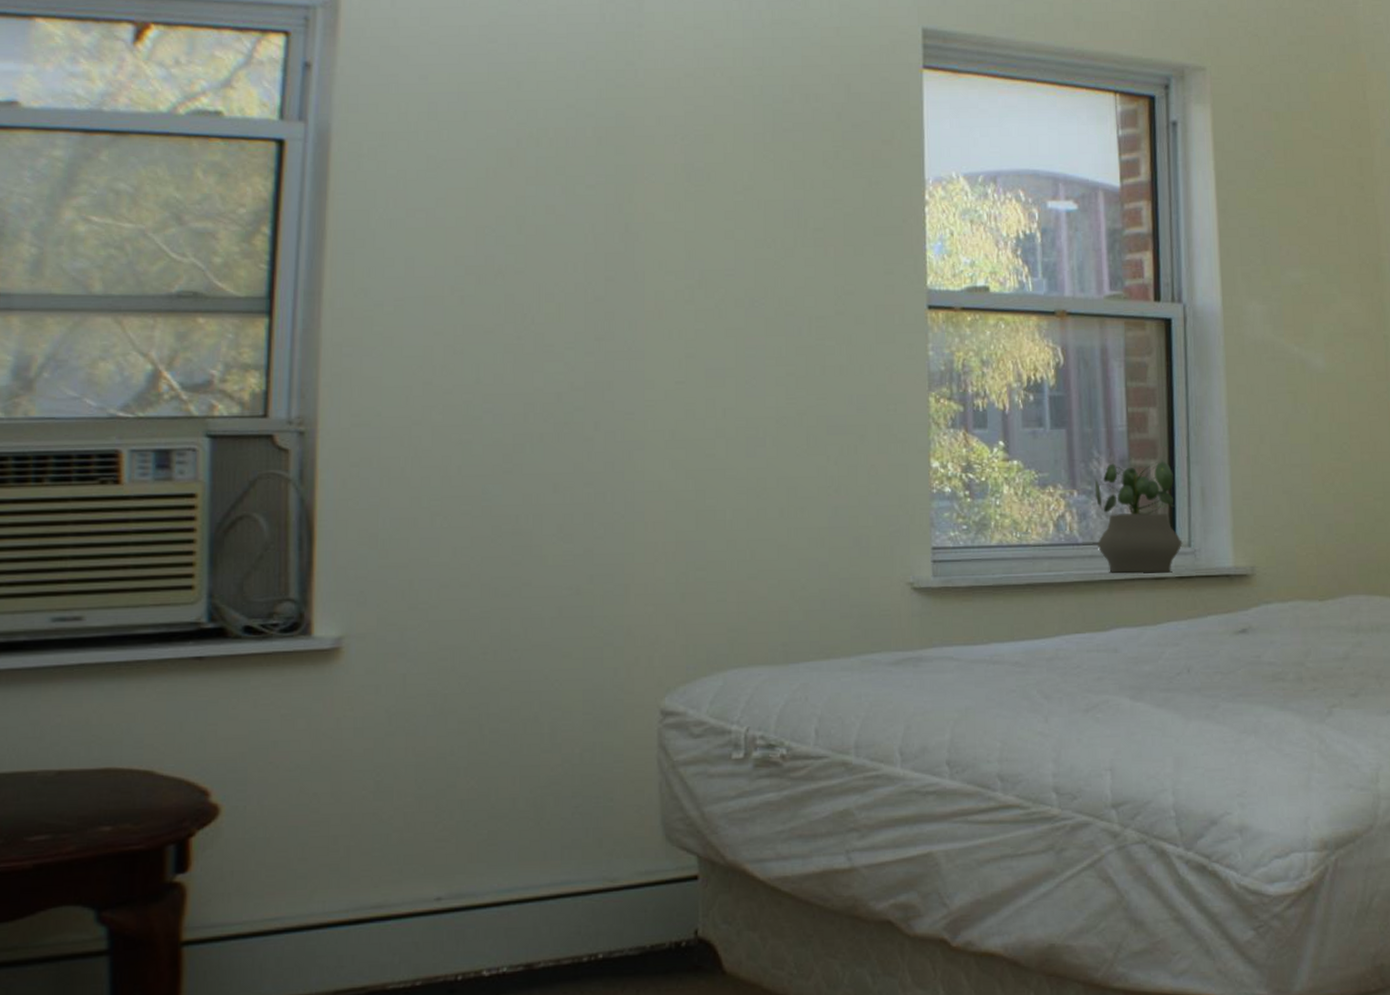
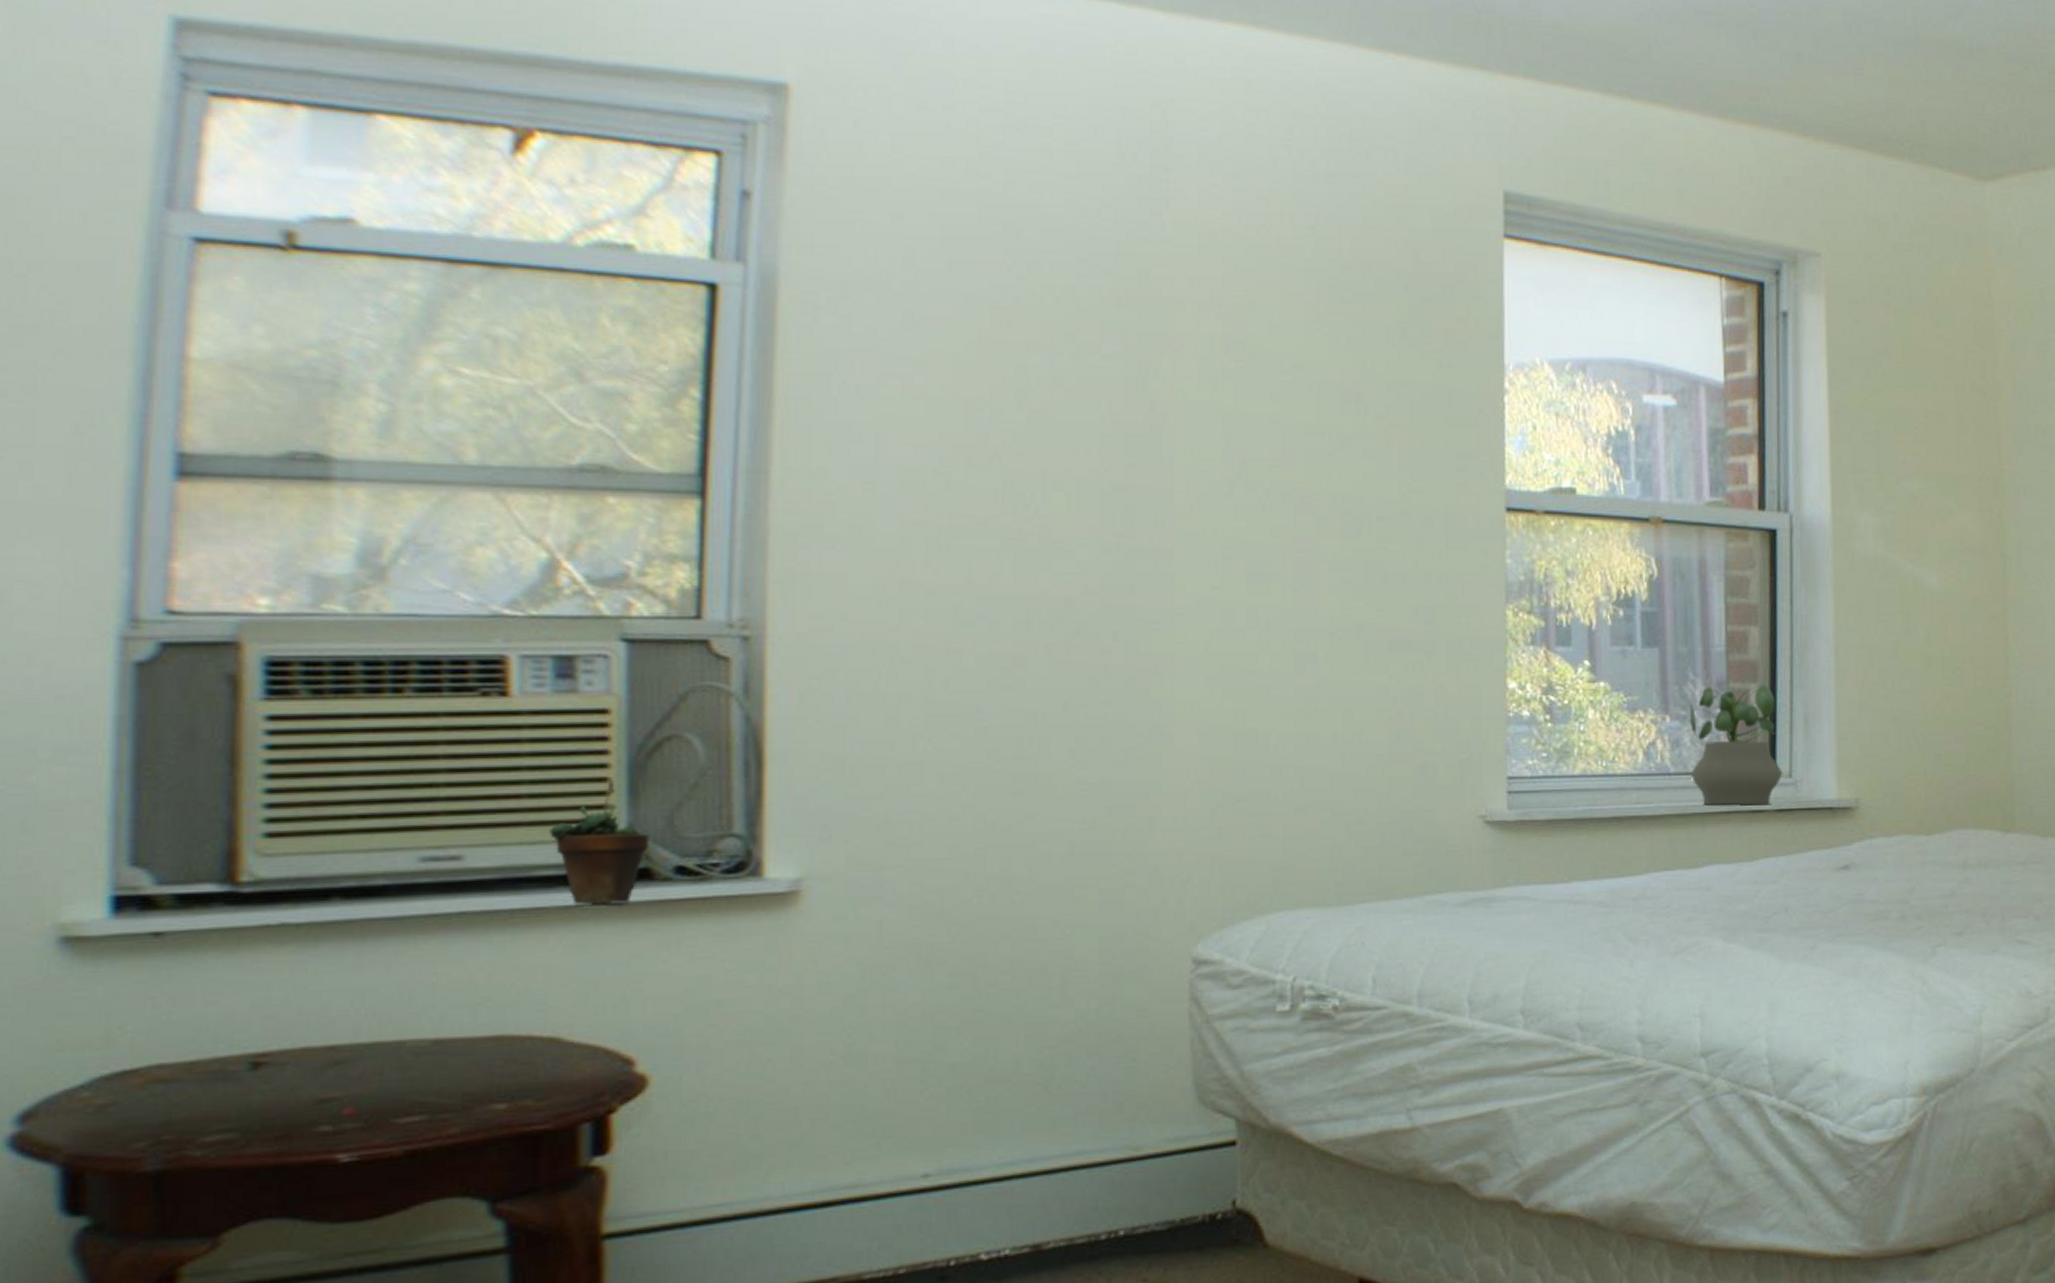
succulent plant: none [148,553,225,659] -> present [549,779,650,905]

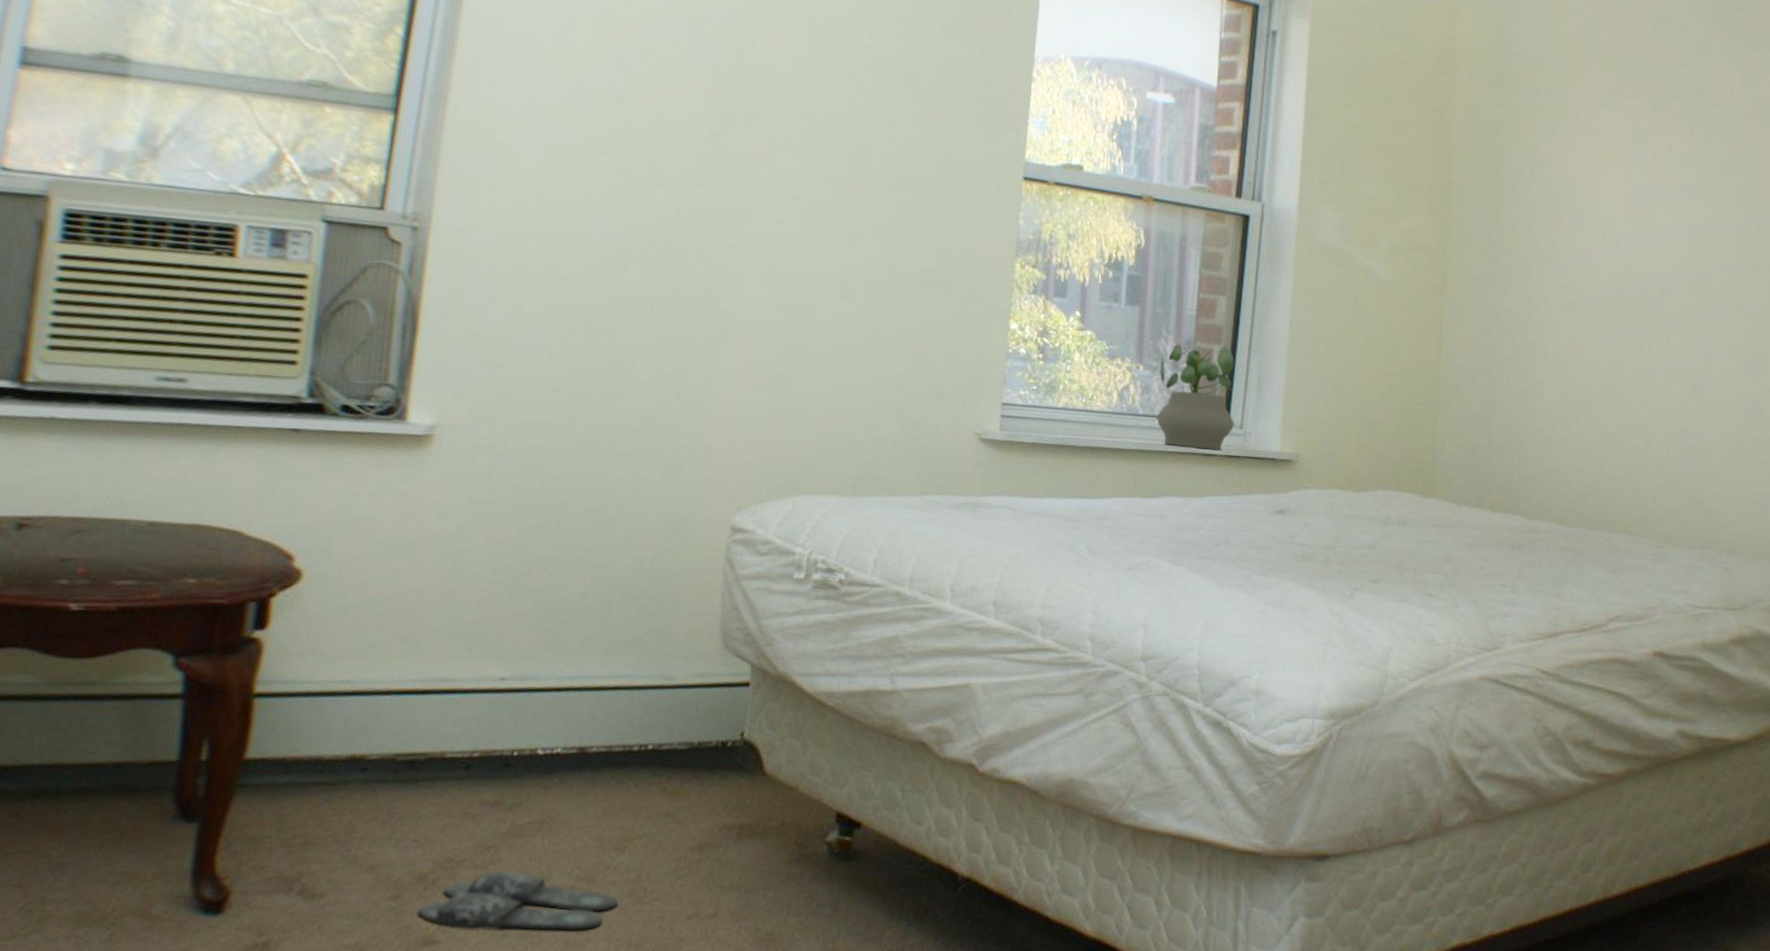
succulent plant: present [549,779,650,905] -> none [252,330,326,431]

